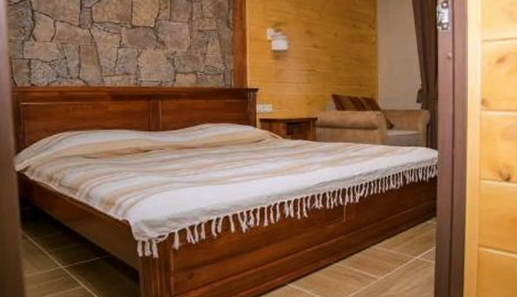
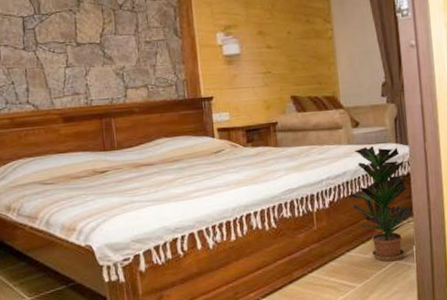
potted plant: none [377,148,438,258] -> present [347,145,414,262]

